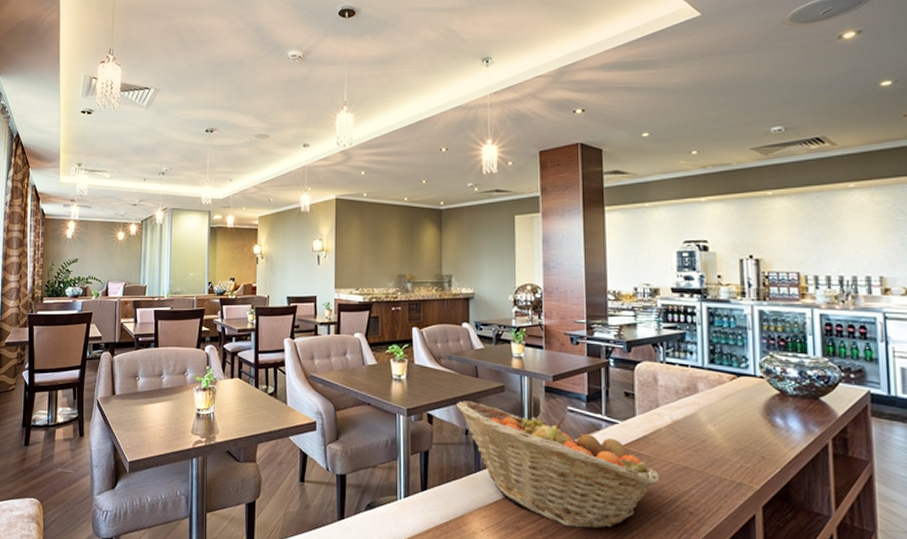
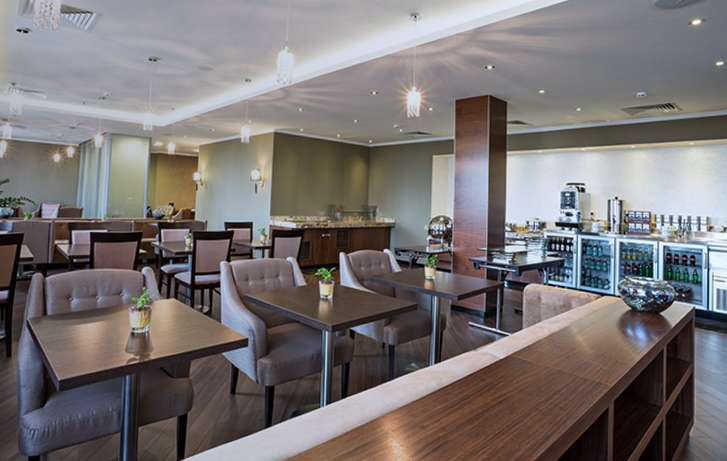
fruit basket: present [456,401,661,529] -> none [376,318,539,425]

